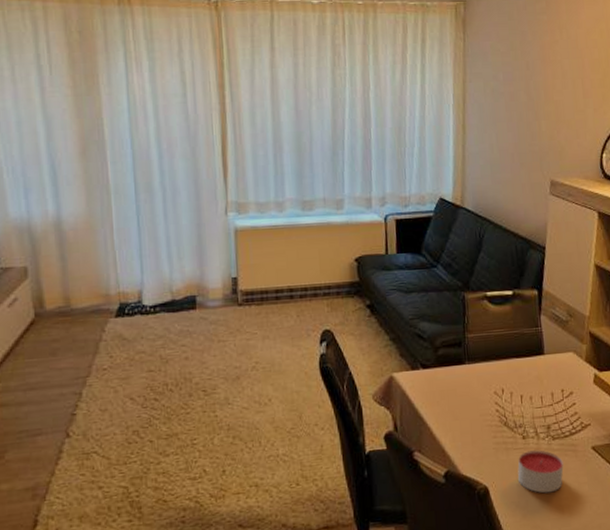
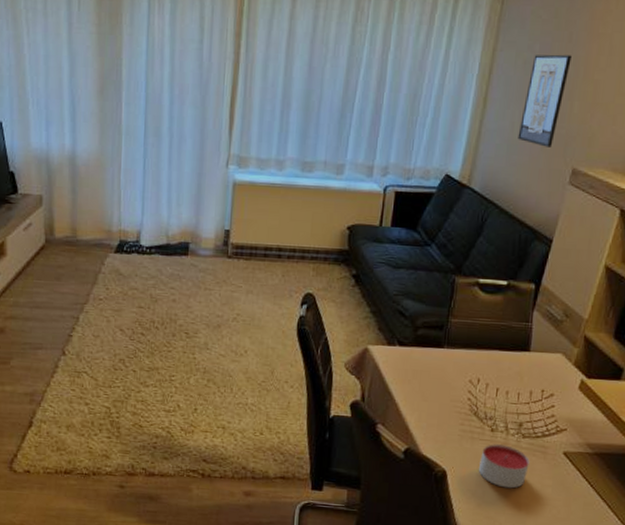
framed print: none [498,81,532,164] -> present [517,54,572,147]

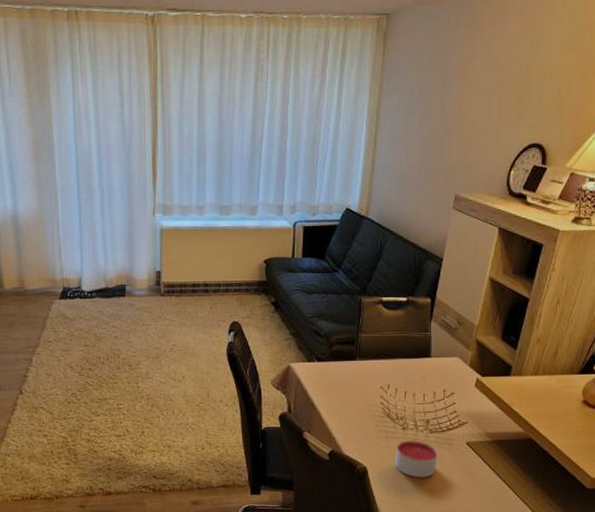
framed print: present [517,54,572,147] -> none [406,96,447,178]

